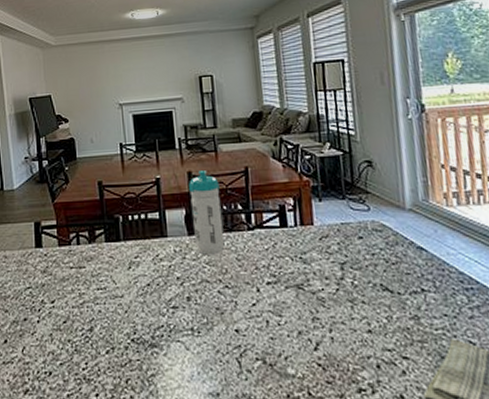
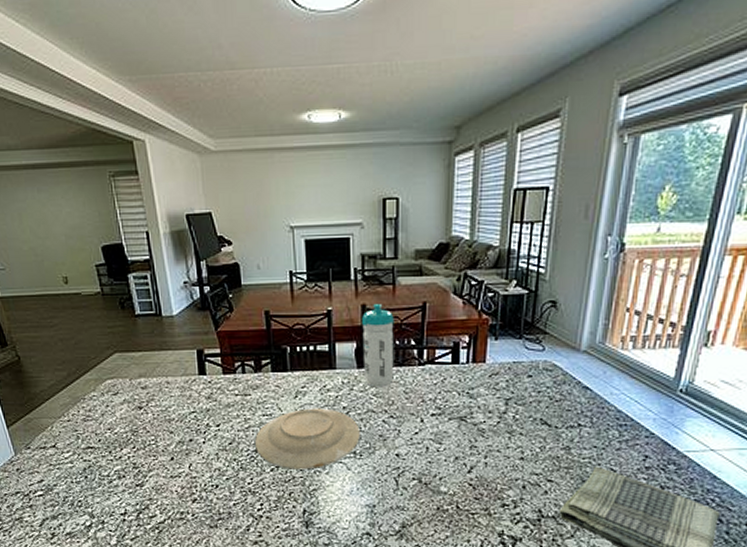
plate: none [90,279,197,351] -> present [255,408,360,470]

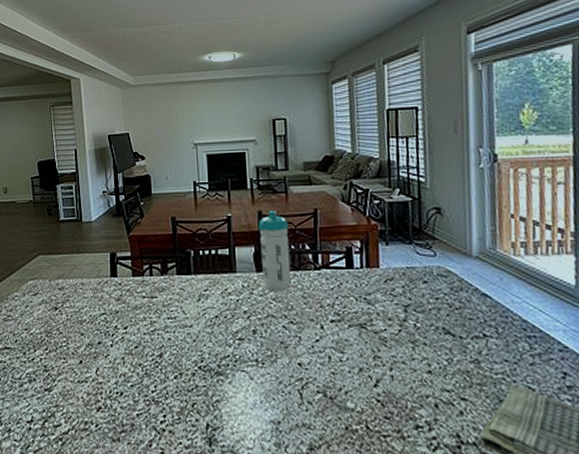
plate: present [255,408,360,470] -> none [160,312,262,378]

